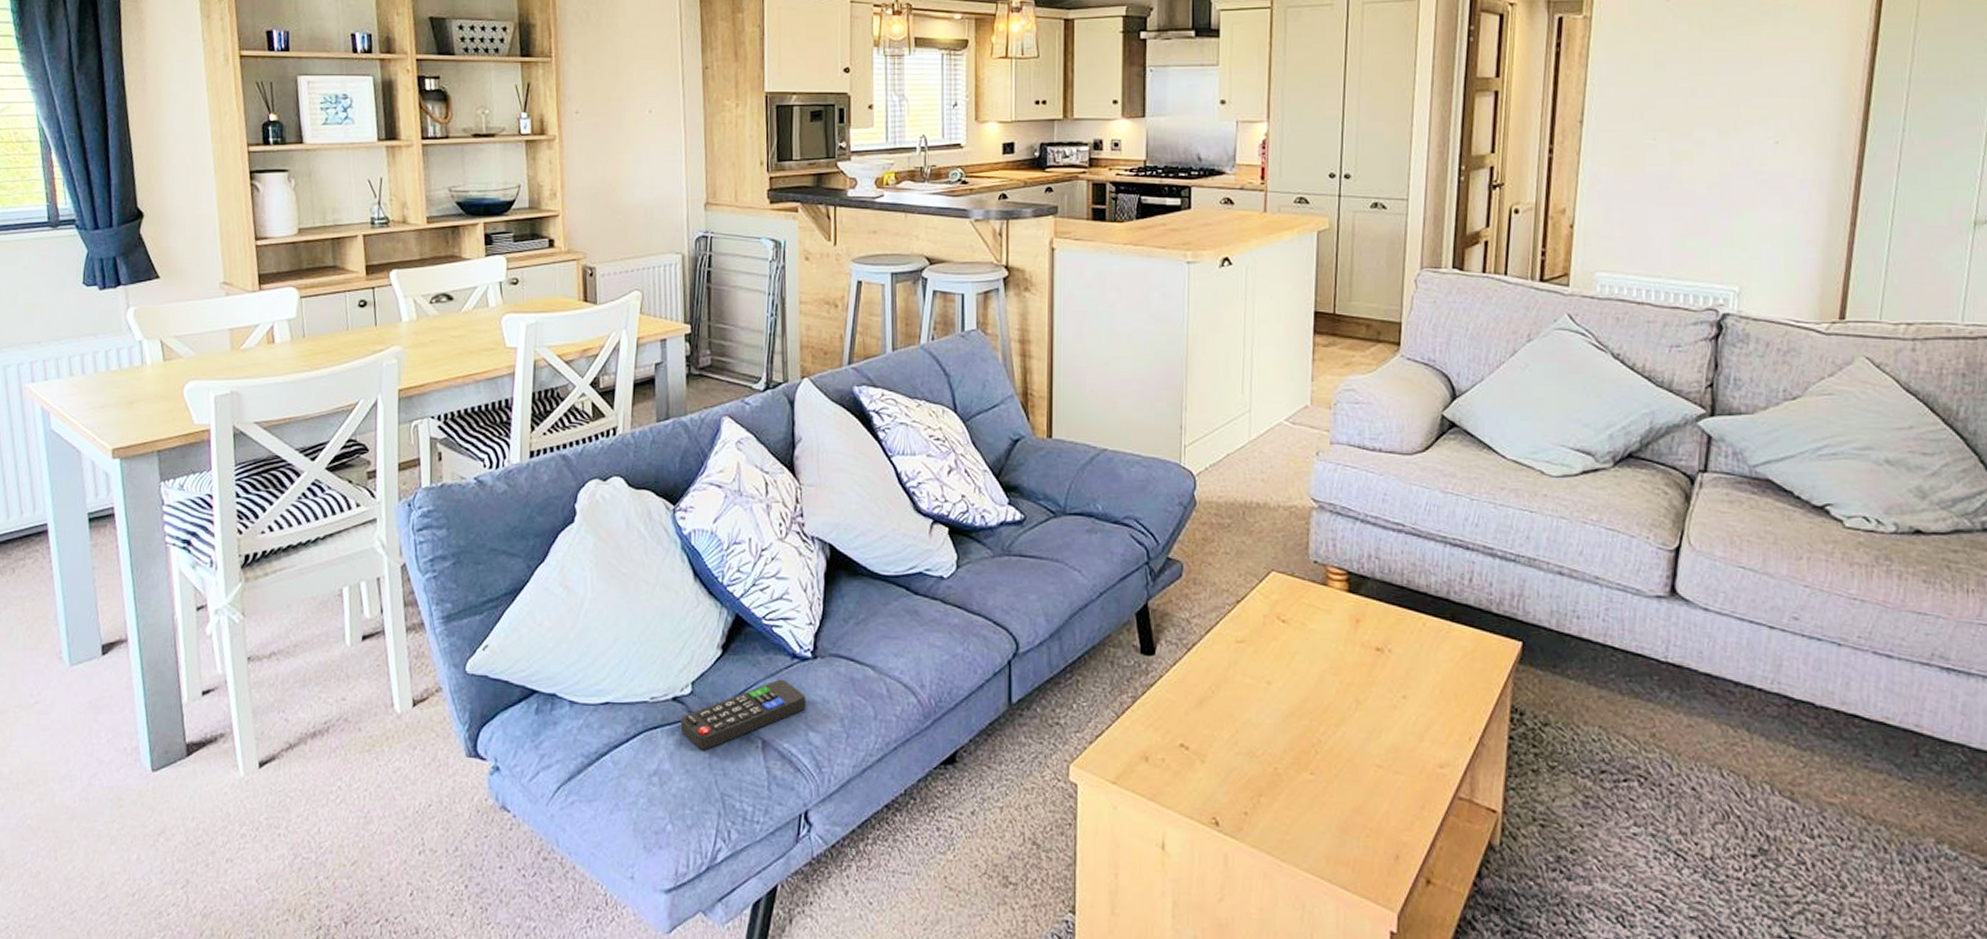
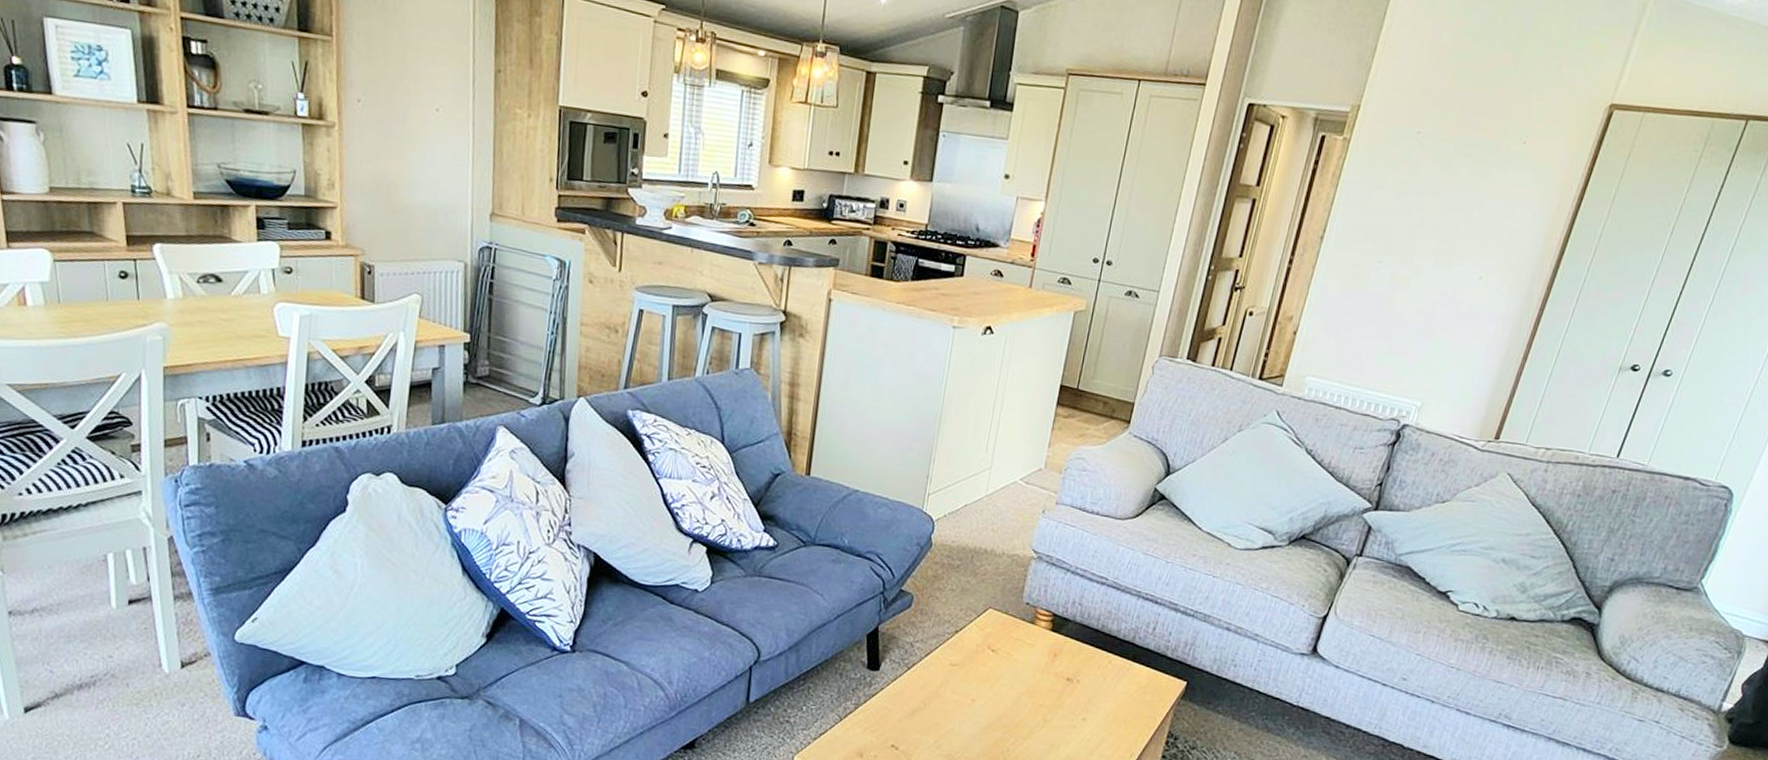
remote control: present [680,679,807,750] -> none [443,667,563,724]

